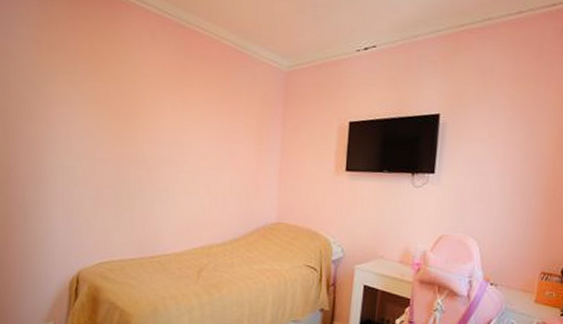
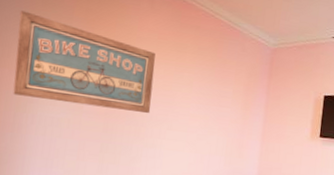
wall art: none [29,59,162,157] -> present [13,10,156,114]

